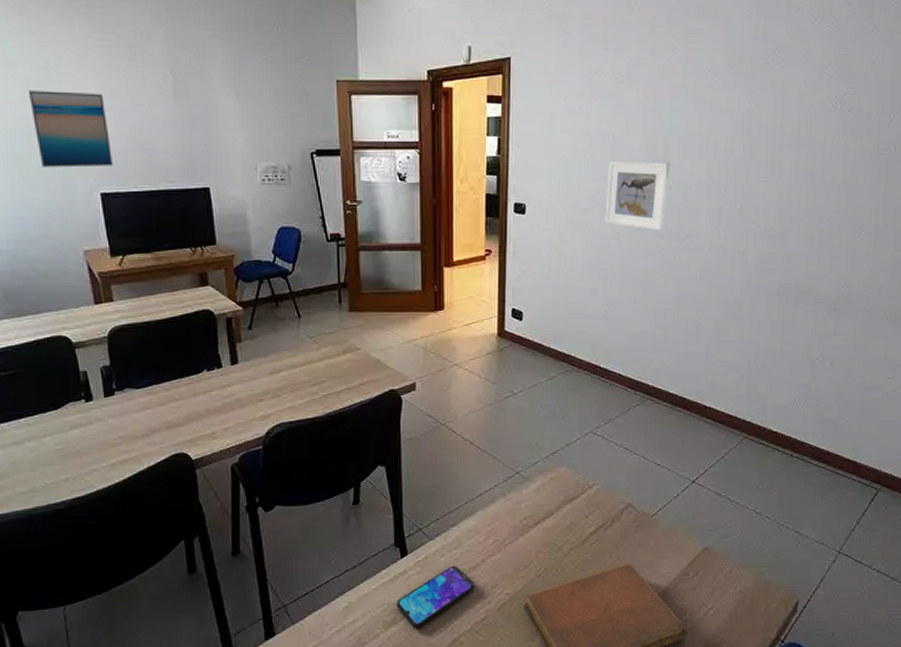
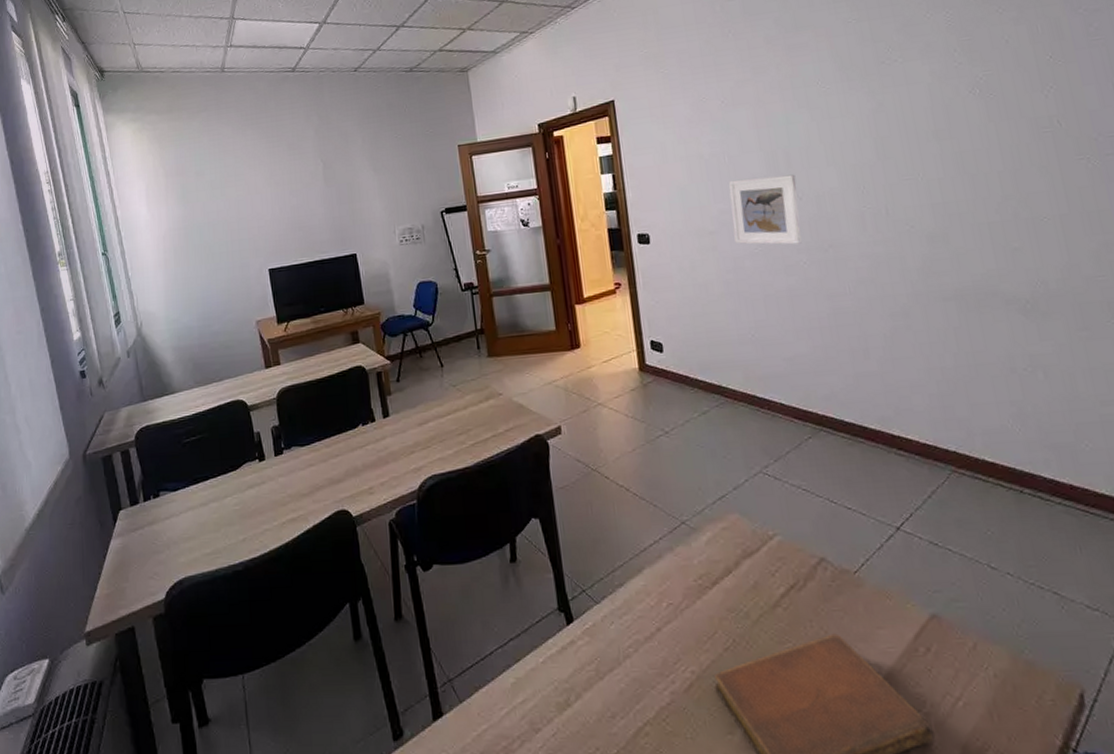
wall art: present [28,90,113,168] -> none [213,185,278,253]
smartphone: present [396,565,475,629] -> none [568,634,654,713]

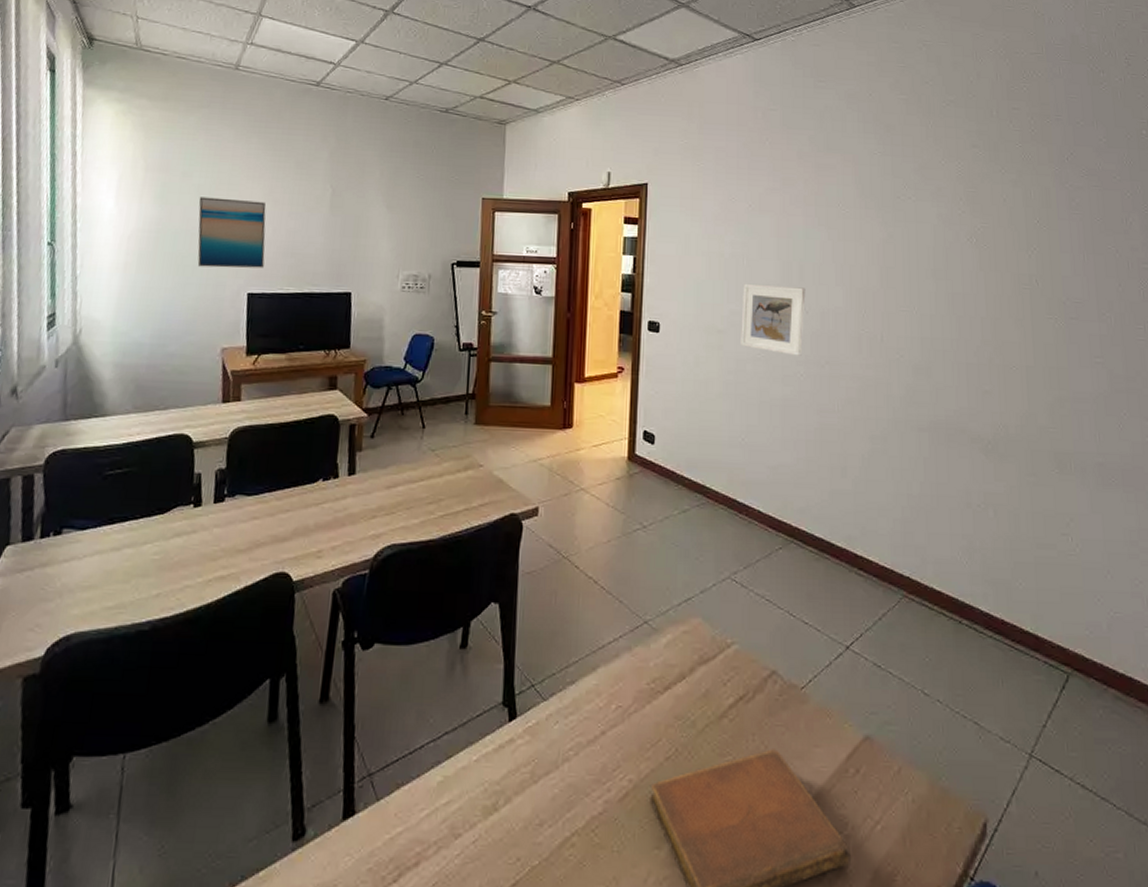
wall art: none [213,185,278,253] -> present [197,197,266,268]

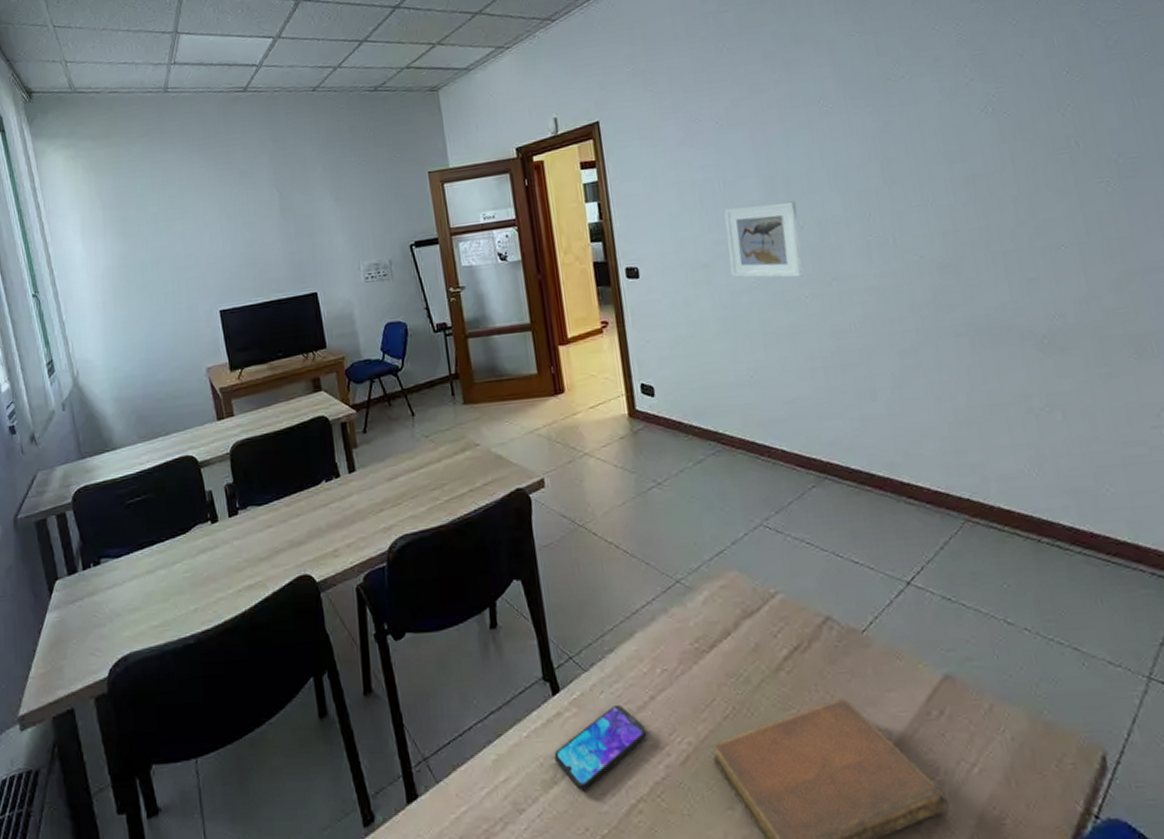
wall art: present [197,197,266,268] -> none [156,218,229,293]
smartphone: none [499,736,592,820] -> present [554,704,647,791]

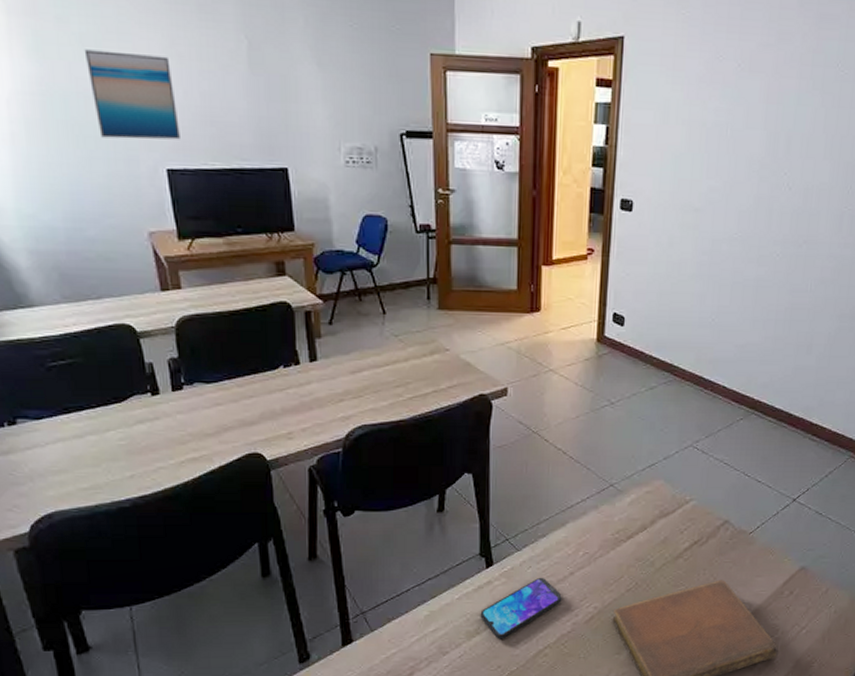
wall art: none [156,218,229,293] -> present [84,49,180,140]
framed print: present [724,201,803,278] -> none [718,156,791,235]

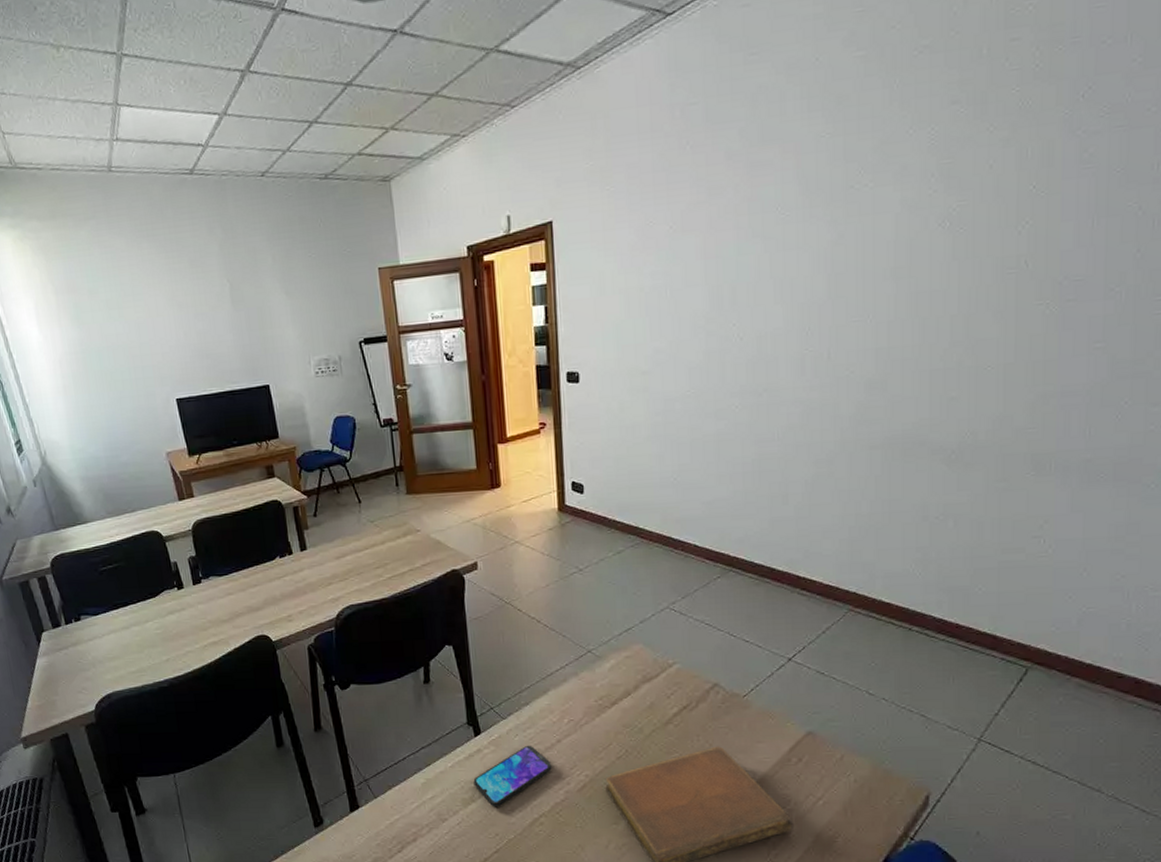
wall art: present [84,49,180,140] -> none [110,307,184,380]

